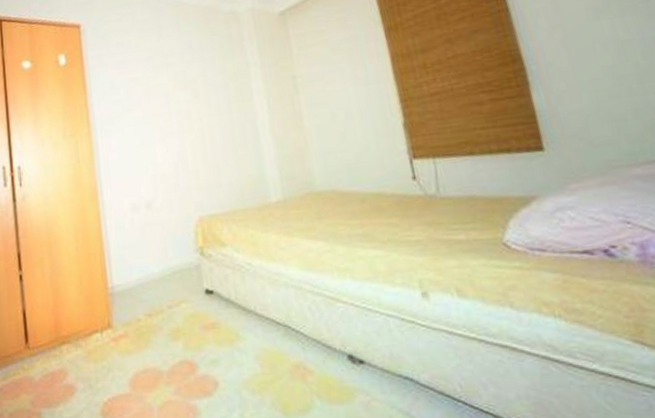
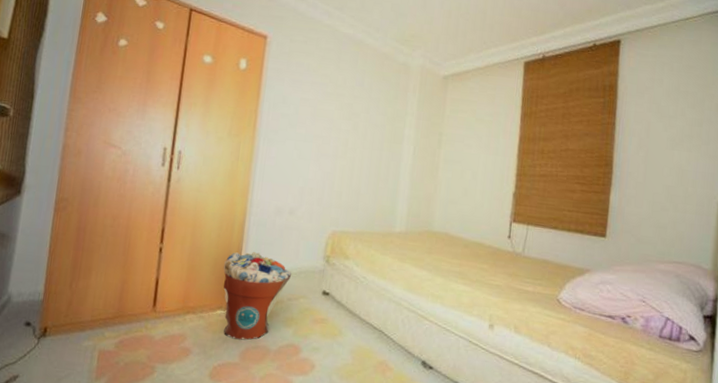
flower pot: none [88,258,166,366] -> present [223,251,292,340]

